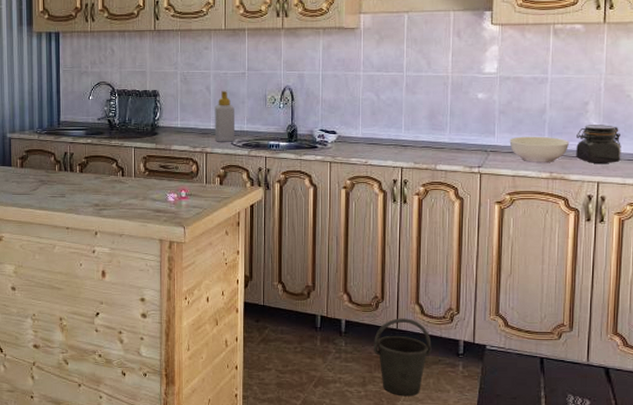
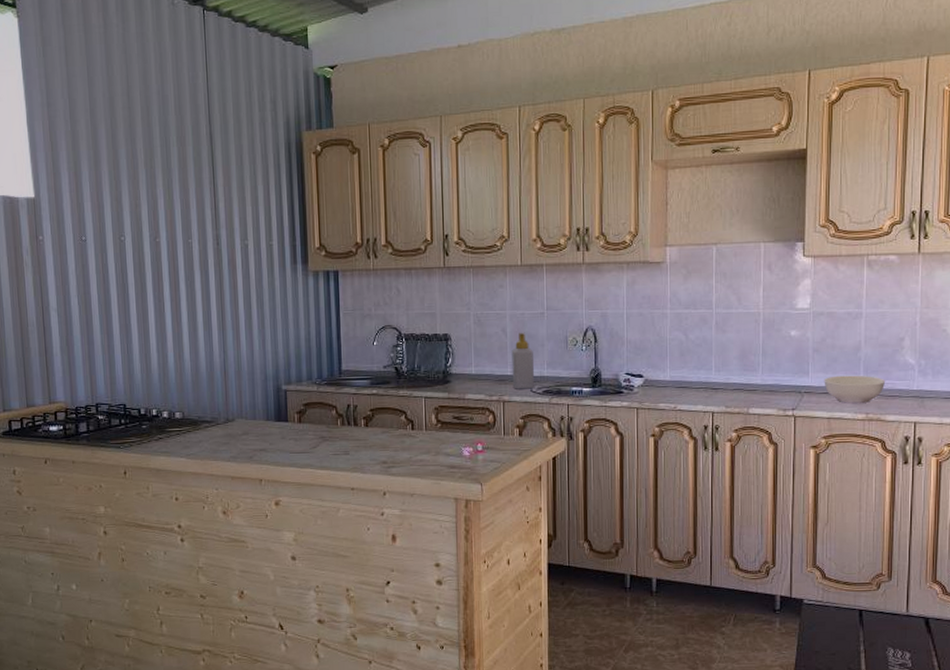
bucket: present [374,318,432,397] -> none [687,574,747,658]
jar: present [576,125,621,164] -> none [892,361,938,404]

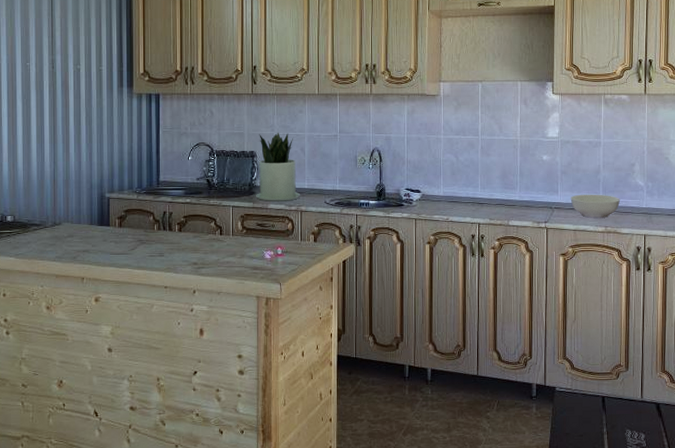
planter: none [450,311,502,391] -> present [255,132,300,202]
soap bottle: present [511,332,535,389] -> none [309,151,329,201]

